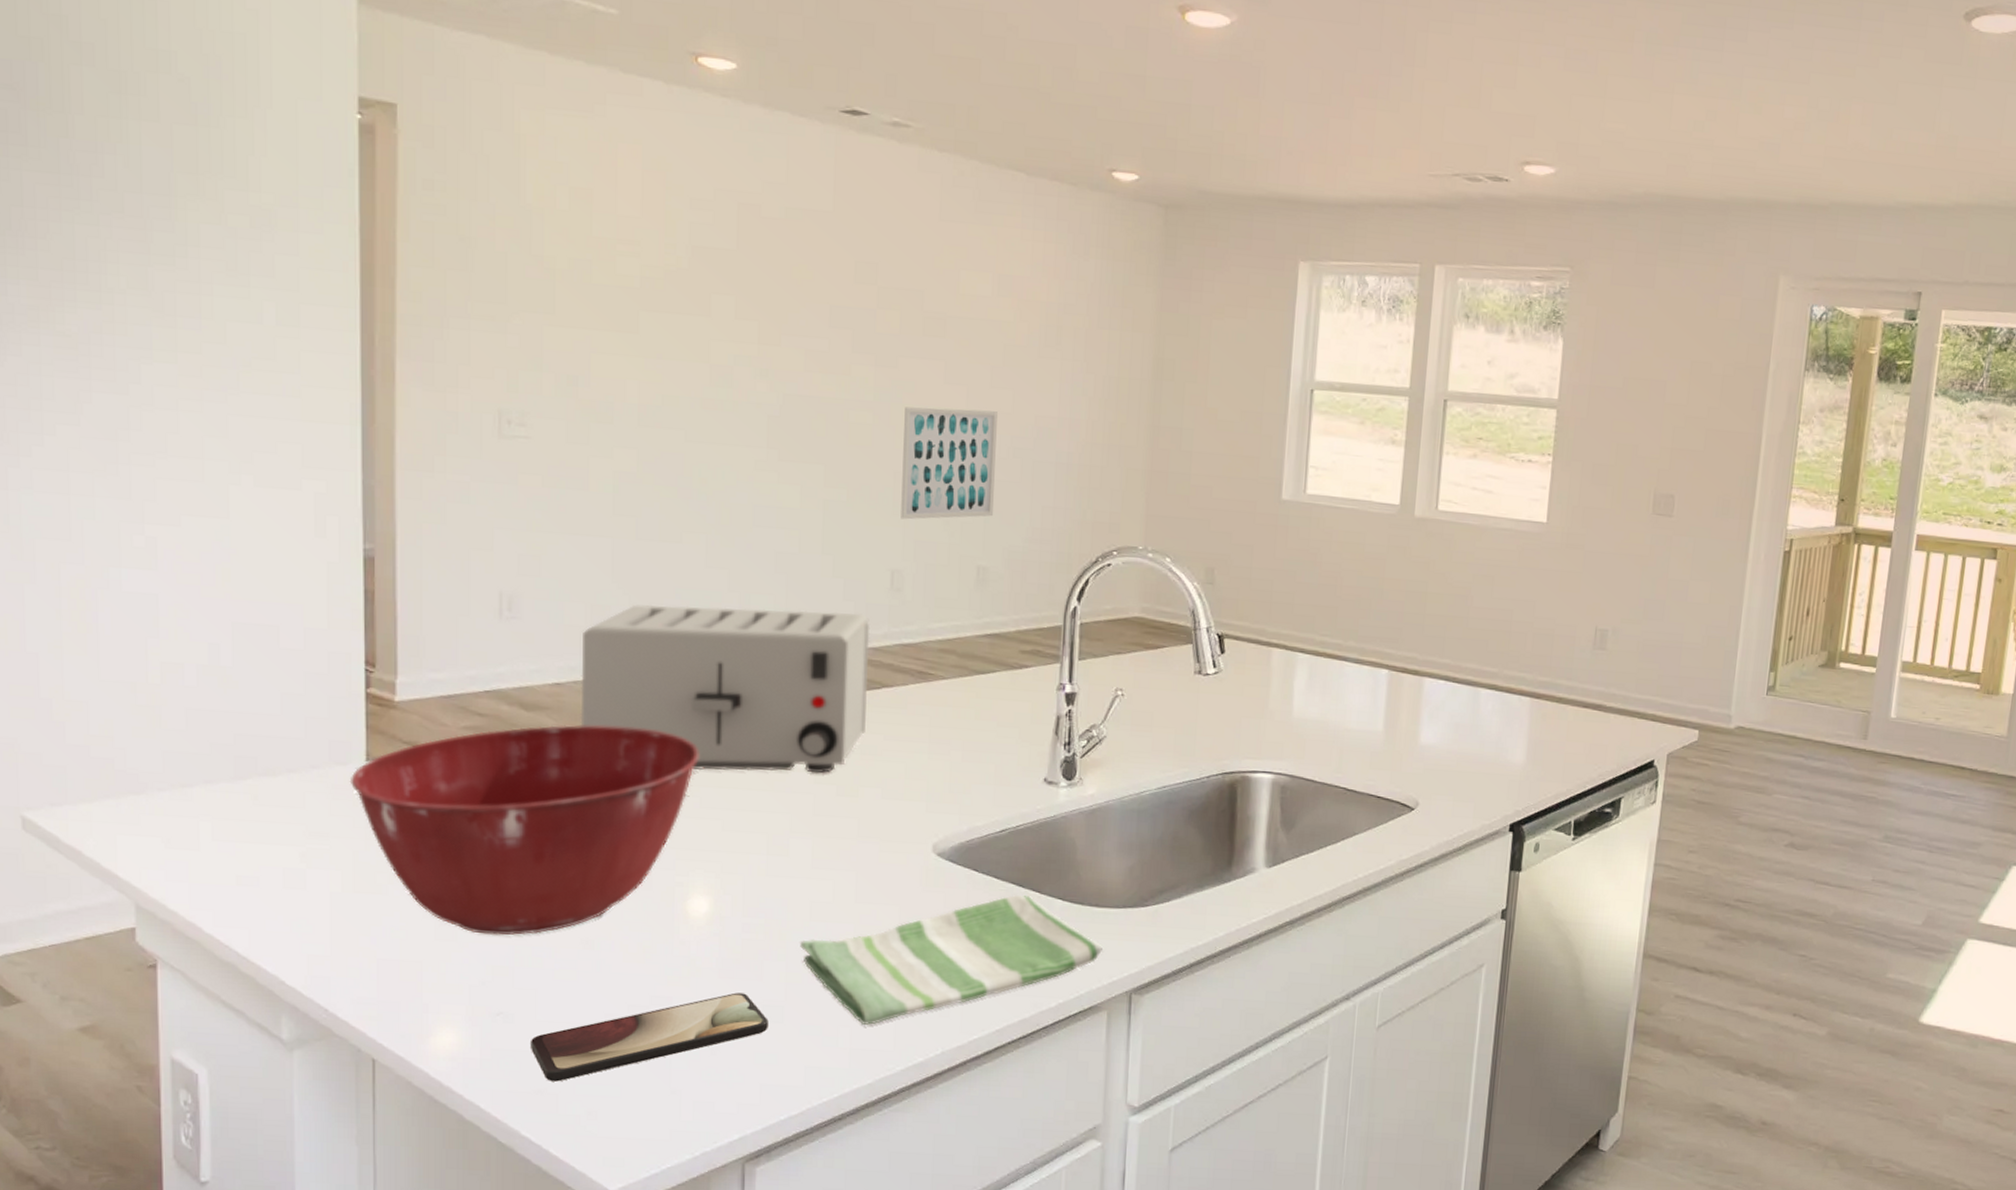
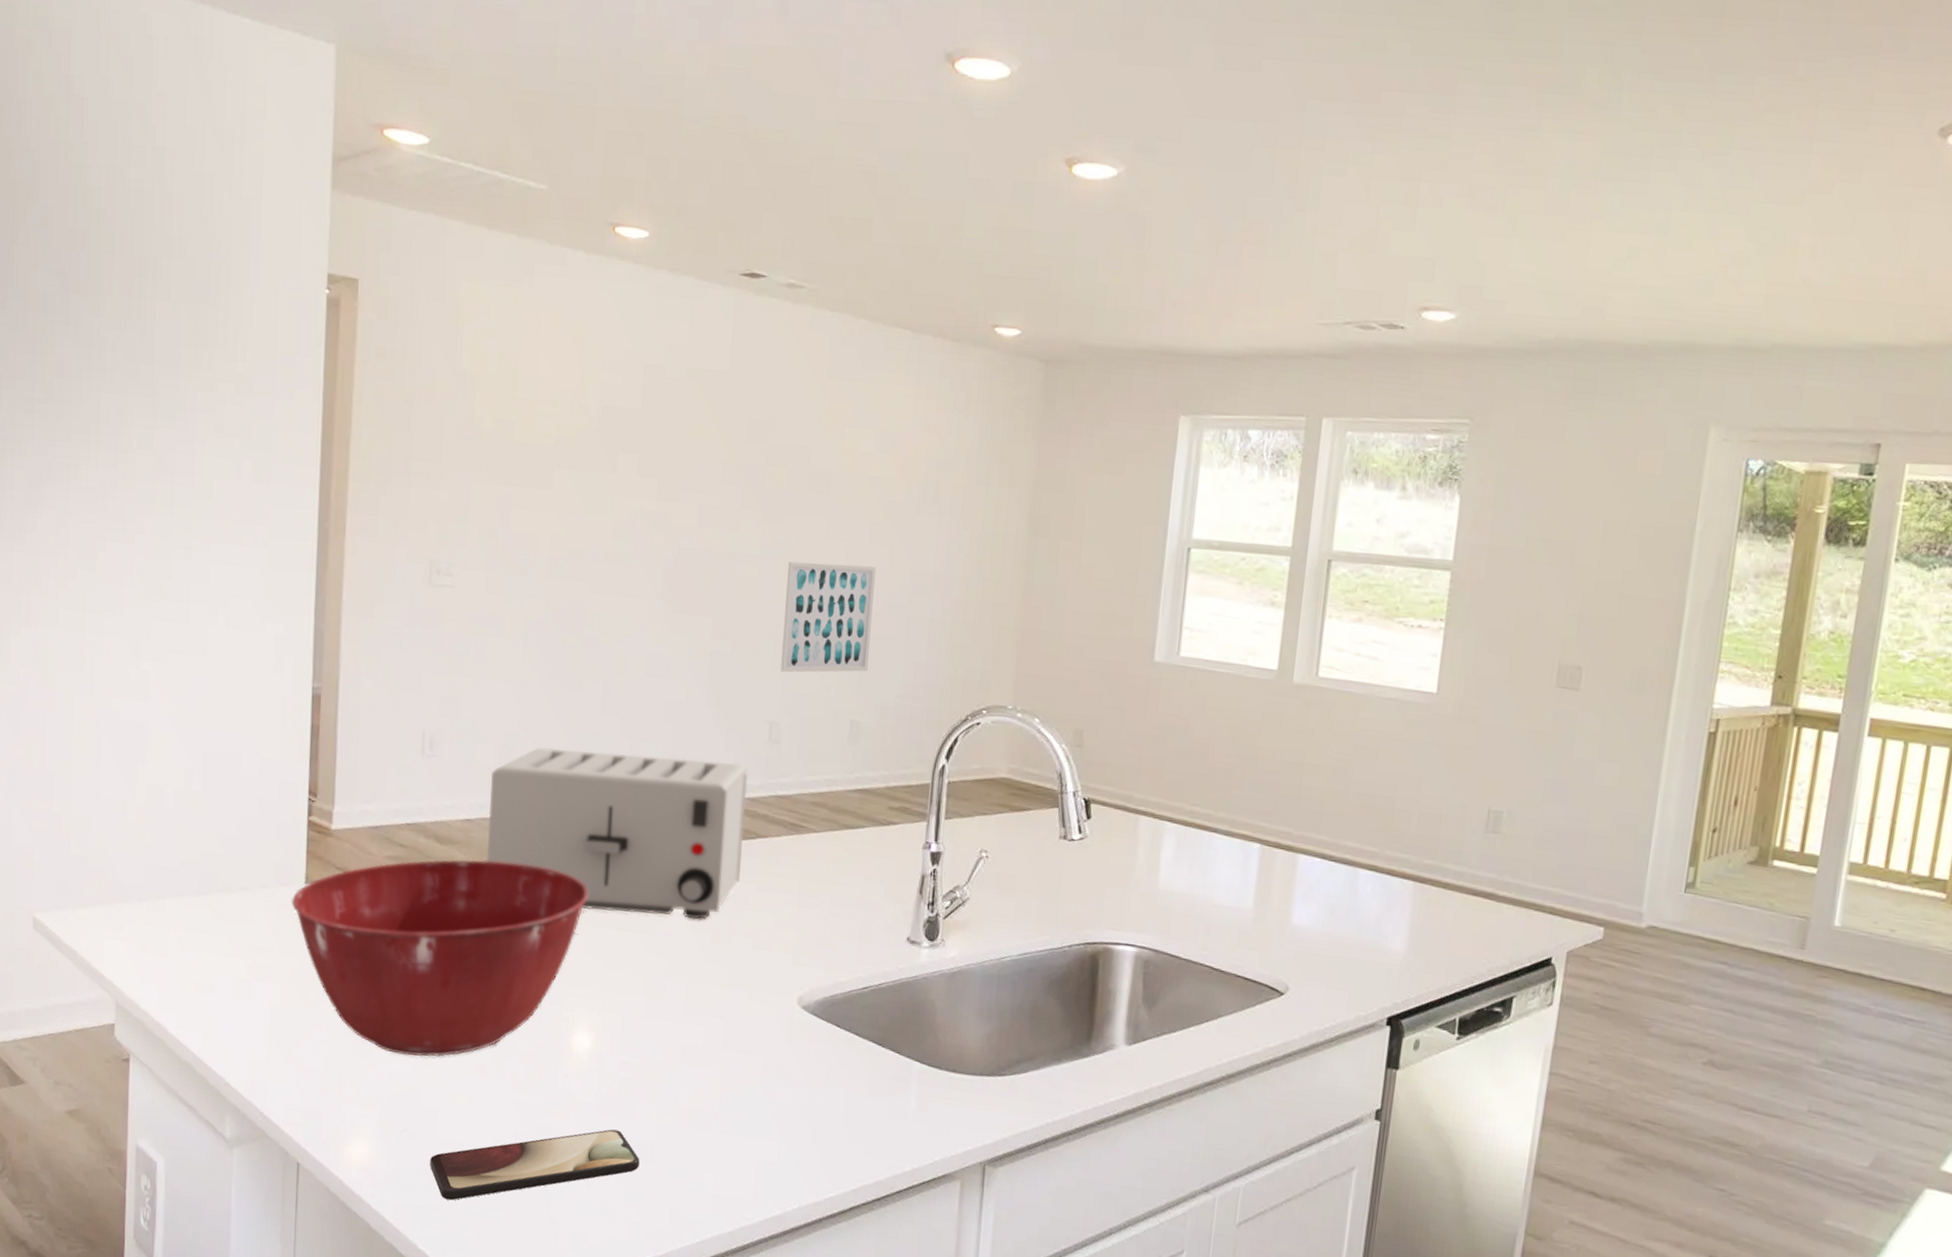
dish towel: present [800,895,1102,1025] -> none [671,1054,958,1173]

